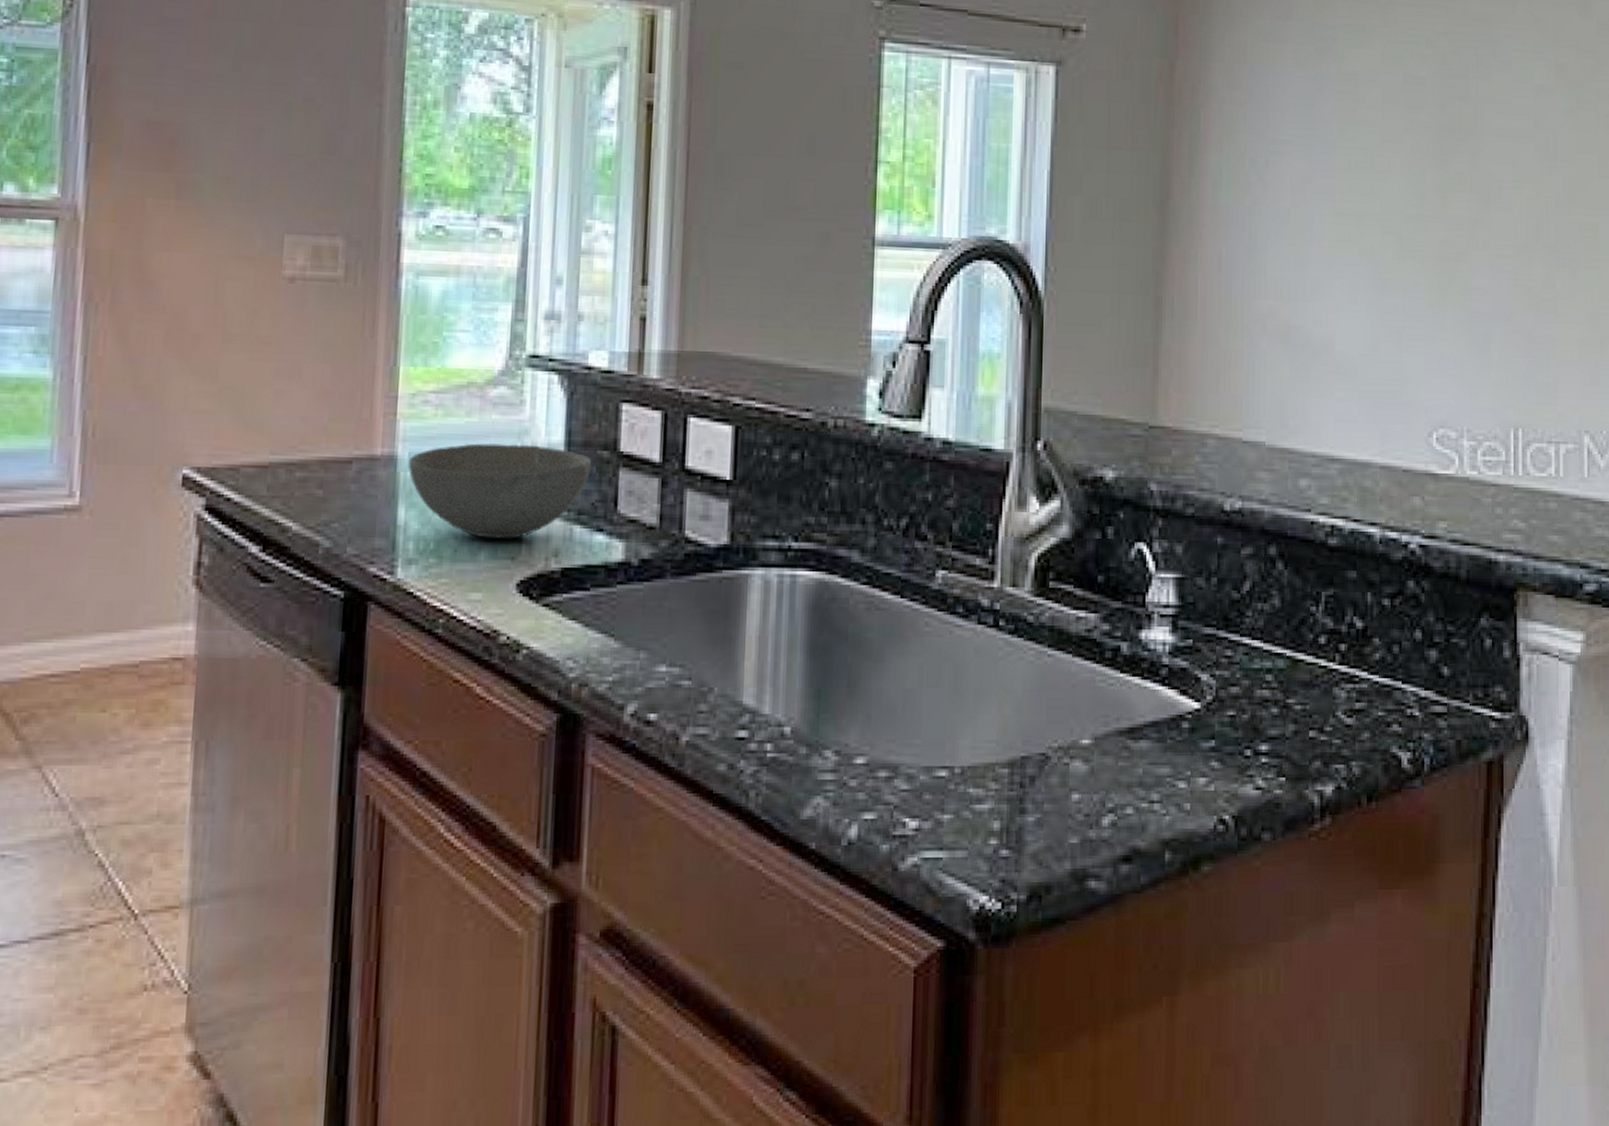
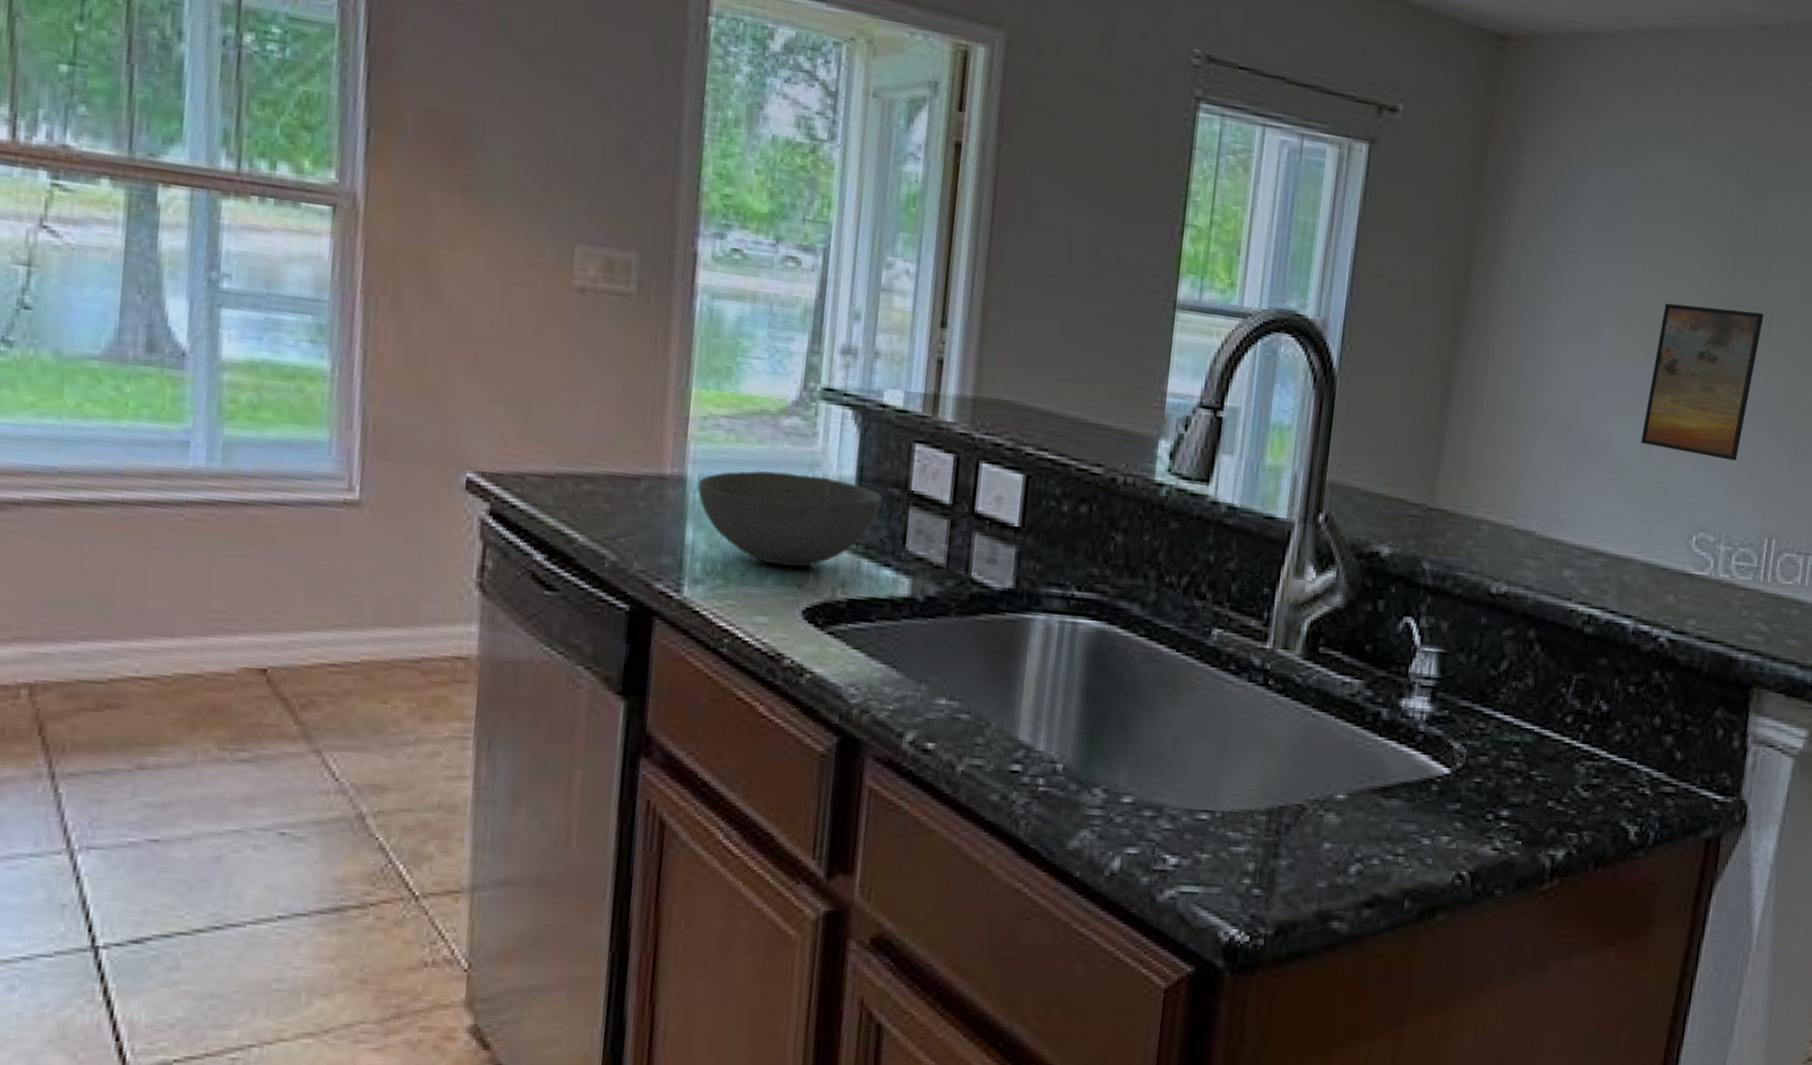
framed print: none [1365,195,1480,351] -> present [1640,303,1764,461]

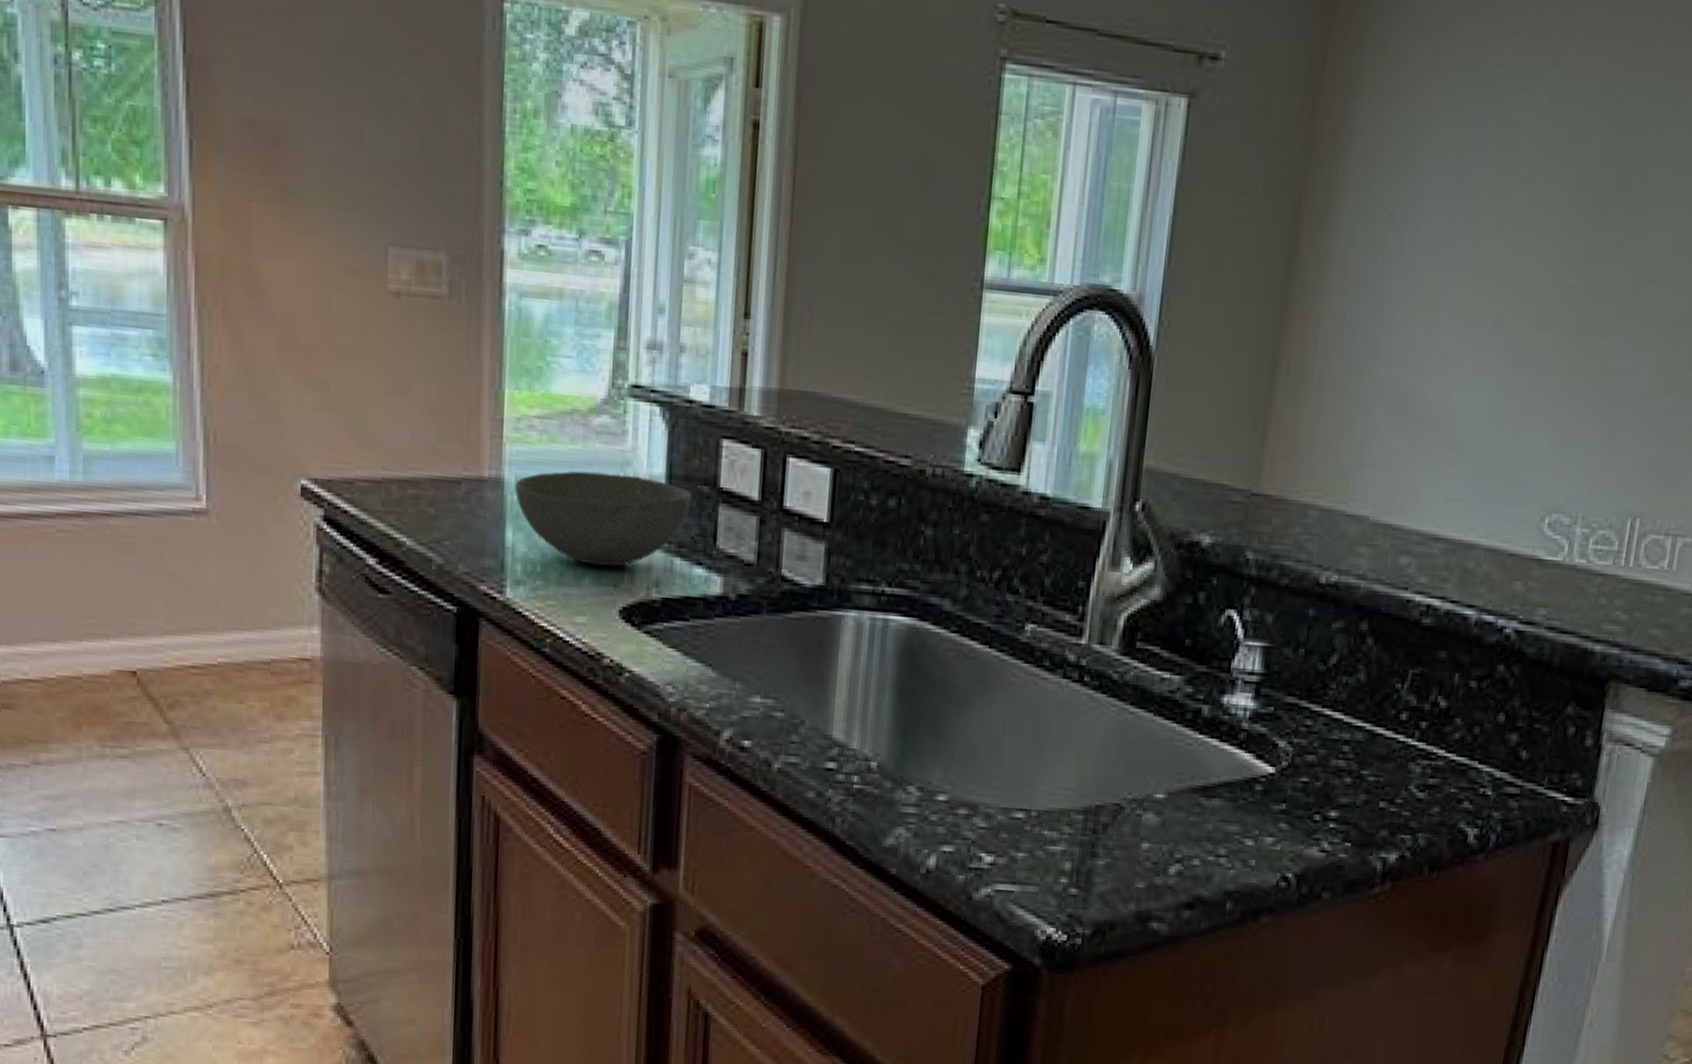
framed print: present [1640,303,1764,461] -> none [1487,259,1634,434]

